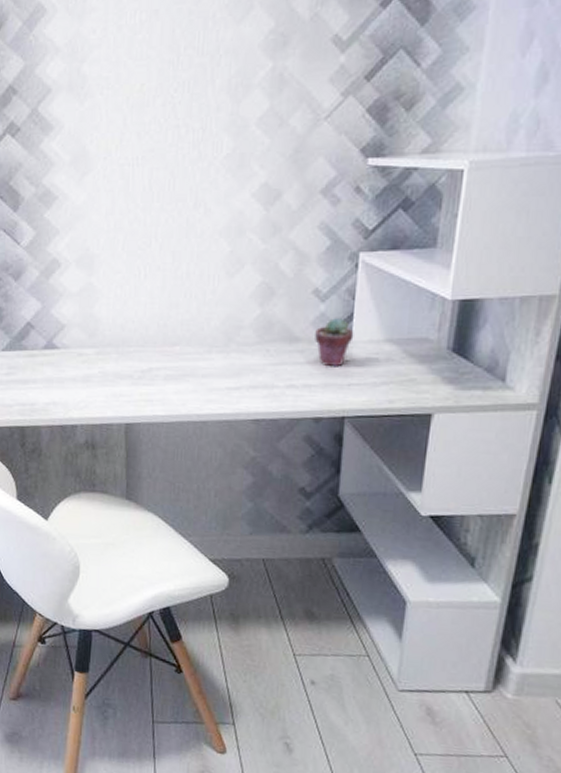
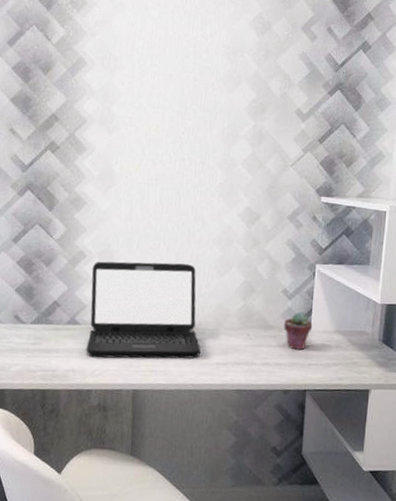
laptop: none [67,265,208,388] -> present [86,261,202,359]

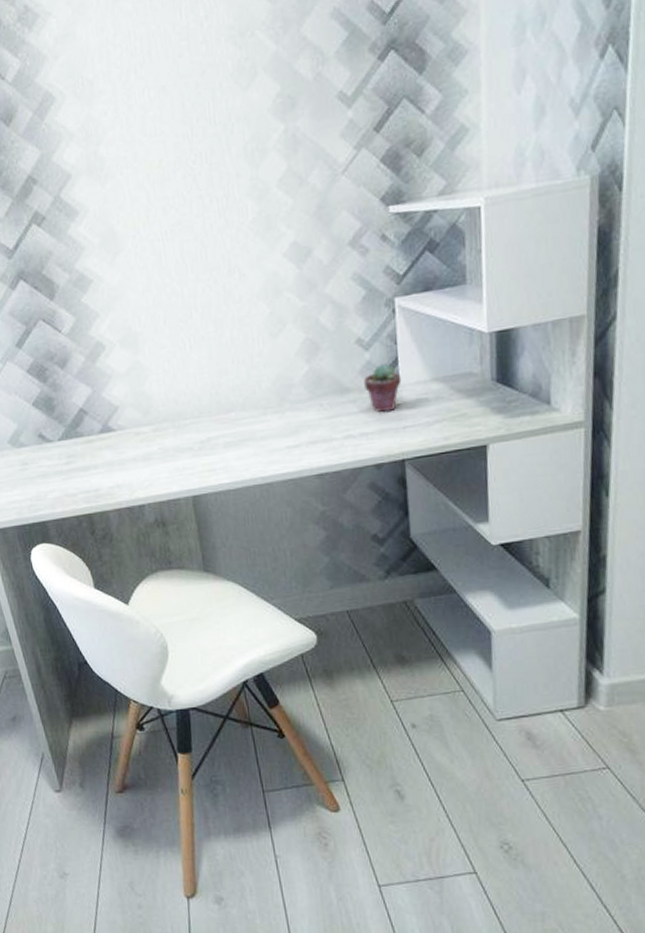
laptop: present [86,261,202,359] -> none [115,331,266,467]

